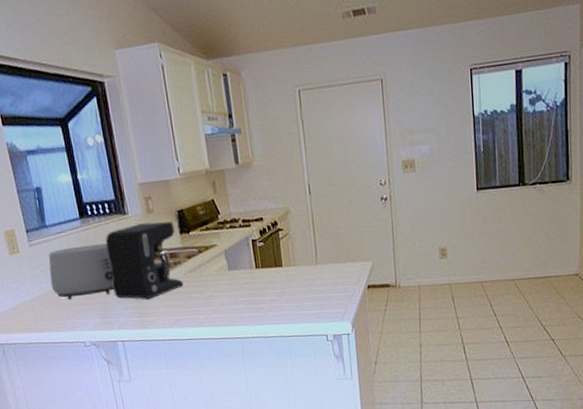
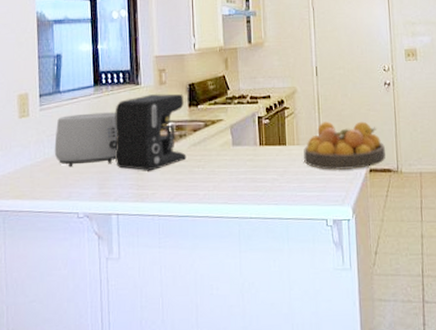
fruit bowl: none [300,238,384,289] -> present [304,120,386,170]

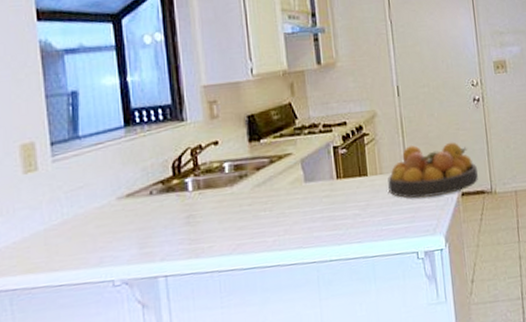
toaster: present [54,112,118,168] -> none [75,155,161,228]
coffee maker: present [115,93,187,170] -> none [154,128,250,222]

